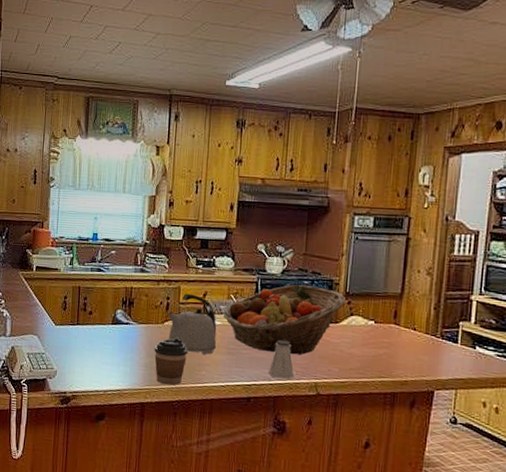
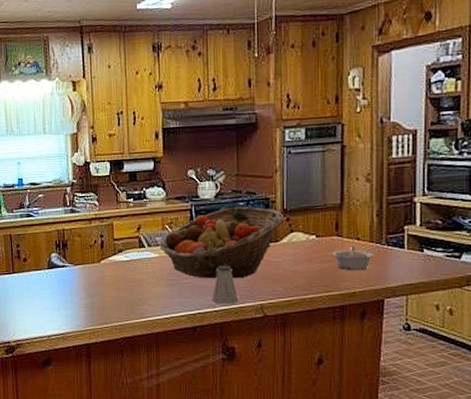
coffee cup: present [154,337,187,386] -> none [93,274,127,323]
kettle: present [167,293,217,355] -> none [103,229,157,288]
legume: none [388,335,428,361] -> present [332,246,374,271]

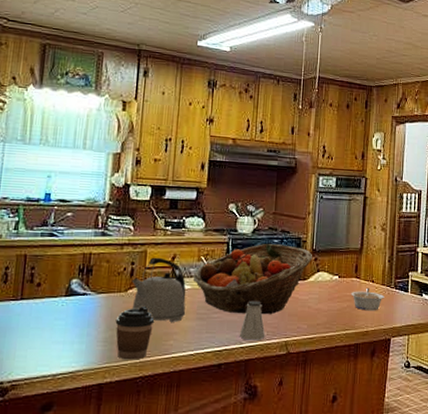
coffee cup: none [93,274,127,323] -> present [115,305,154,360]
kettle: none [103,229,157,288] -> present [131,257,186,322]

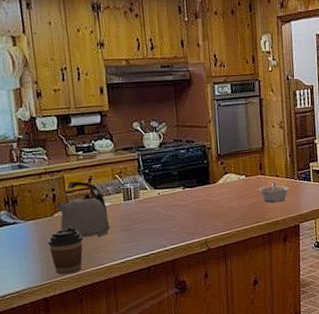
fruit basket: present [192,244,313,315] -> none [111,153,219,222]
saltshaker: present [240,300,265,340] -> none [163,207,185,243]

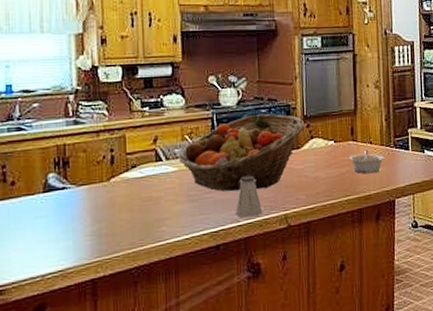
coffee cup: present [47,225,83,275] -> none [101,193,142,252]
kettle: present [55,181,111,238] -> none [113,141,176,208]
fruit basket: none [111,153,219,222] -> present [178,114,305,192]
saltshaker: none [163,207,185,243] -> present [236,175,262,218]

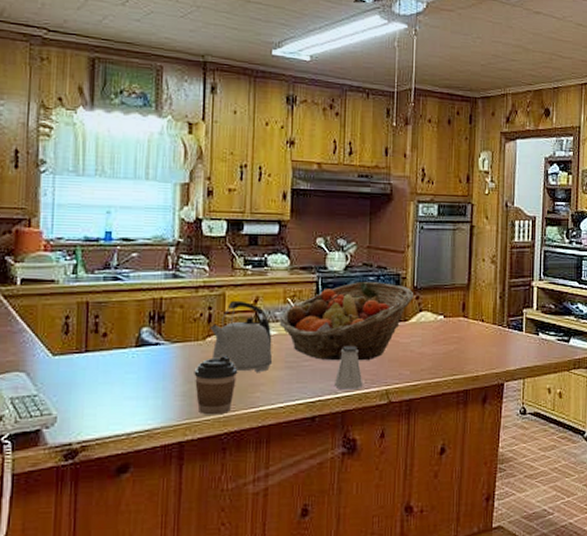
coffee cup: none [101,193,142,252] -> present [194,354,237,415]
kettle: none [113,141,176,208] -> present [209,300,273,372]
legume: present [349,149,385,174] -> none [458,327,496,353]

